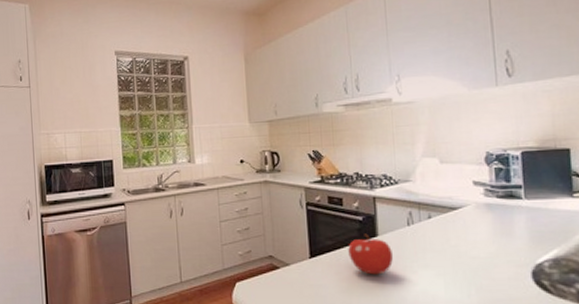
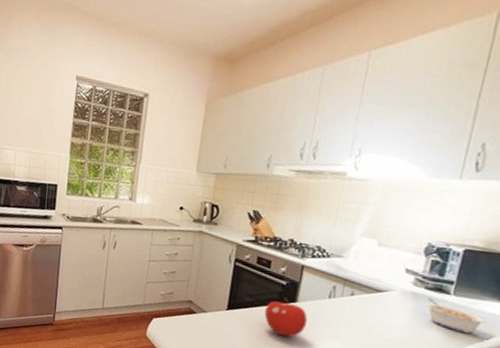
legume: none [502,206,564,235] -> present [425,297,487,333]

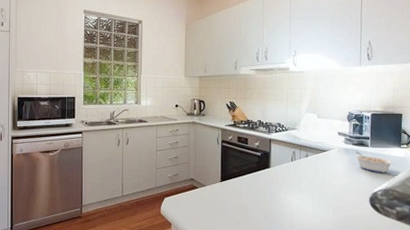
fruit: present [264,297,308,337] -> none [248,165,279,196]

